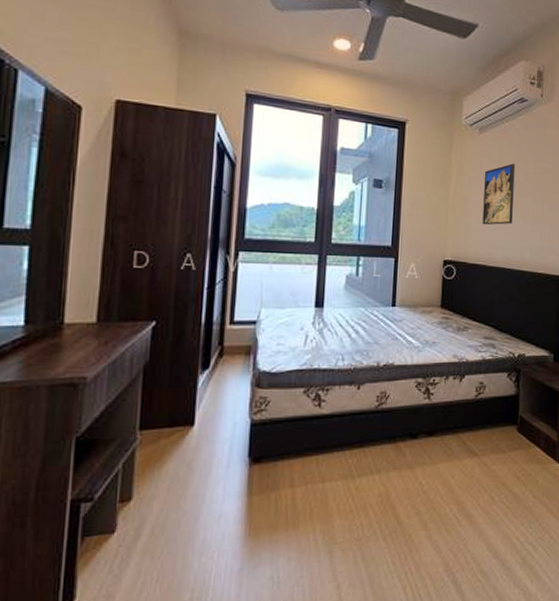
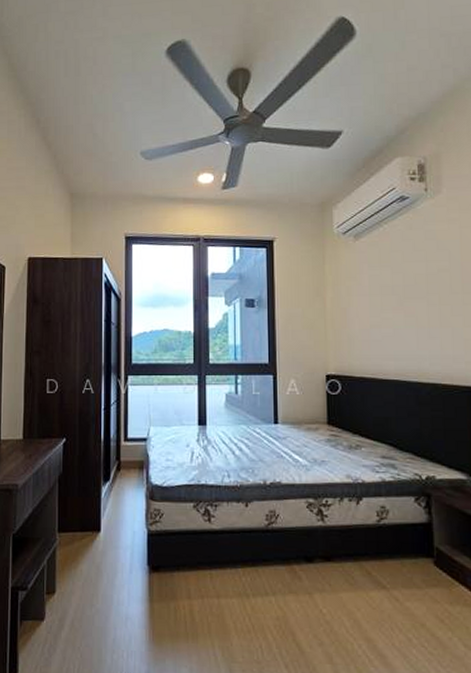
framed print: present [482,163,515,225] -> none [364,267,404,336]

